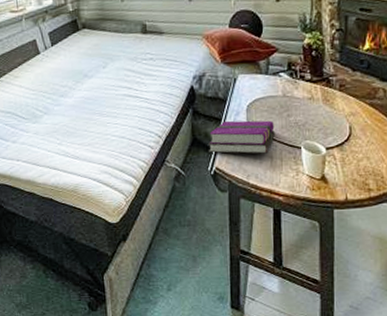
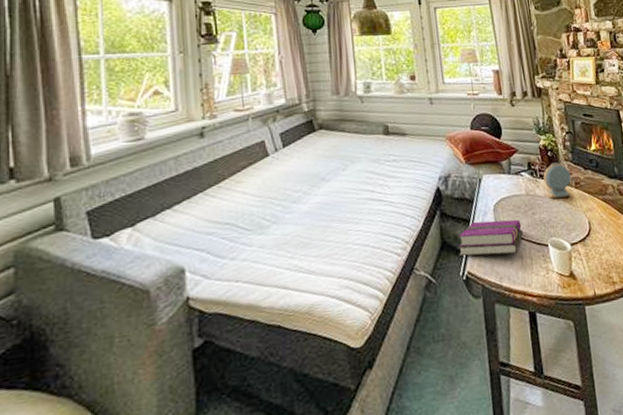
alarm clock: none [304,62,336,101] -> present [543,162,573,199]

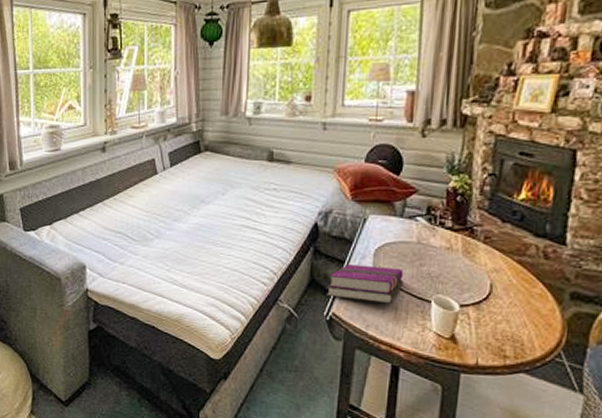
alarm clock: present [543,162,573,199] -> none [443,210,482,252]

